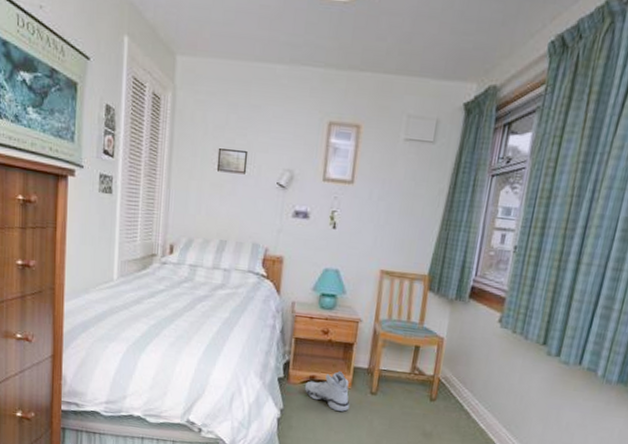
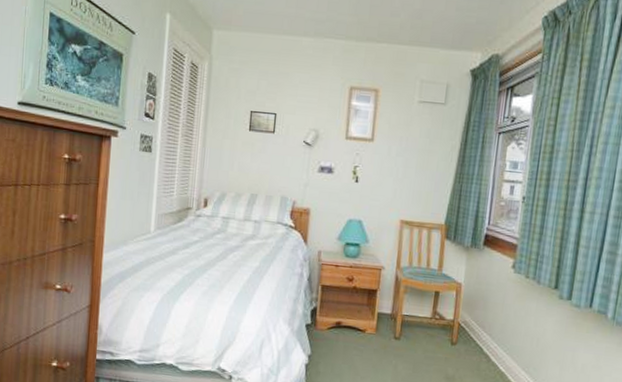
sneaker: present [304,370,350,412] -> none [331,316,375,357]

